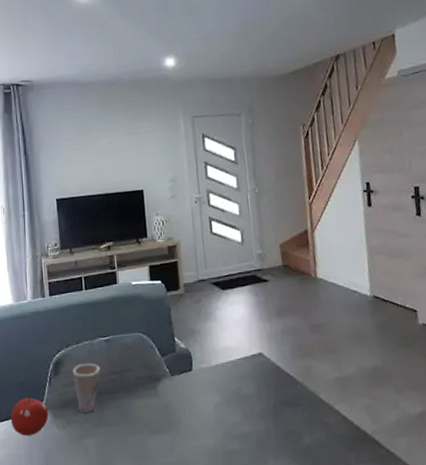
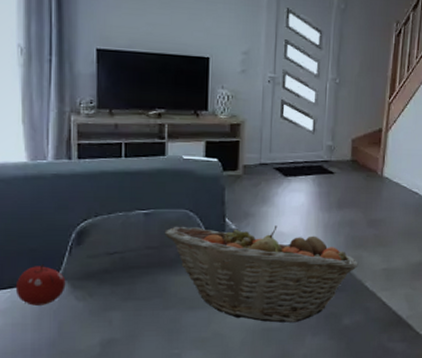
cup: present [72,363,100,413] -> none [100,235,135,285]
fruit basket: none [124,340,309,444] -> present [164,225,358,323]

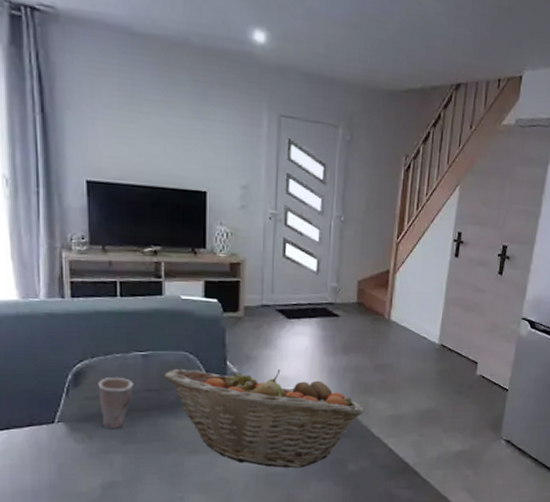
fruit: present [15,264,66,306] -> none [12,406,64,447]
cup: none [100,235,135,285] -> present [98,376,134,428]

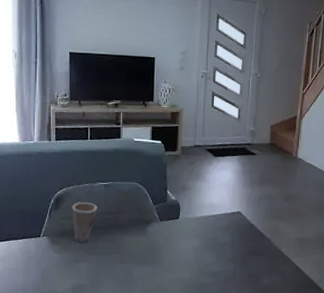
fruit basket: present [164,368,364,468] -> none [120,196,276,280]

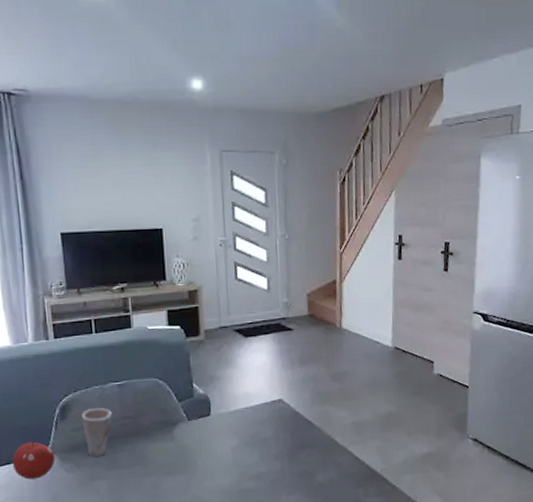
fruit: none [11,223,47,255] -> present [12,440,55,480]

